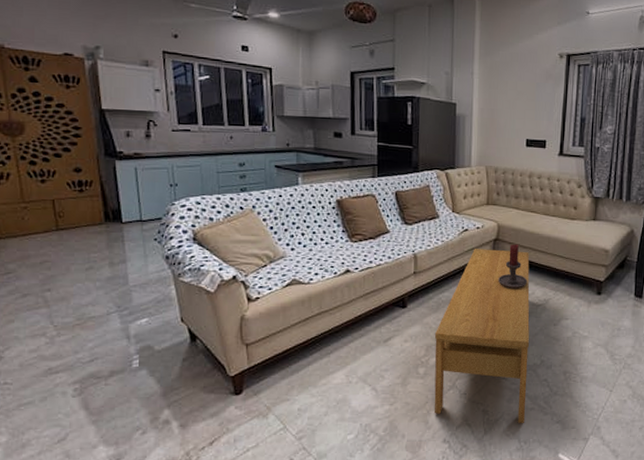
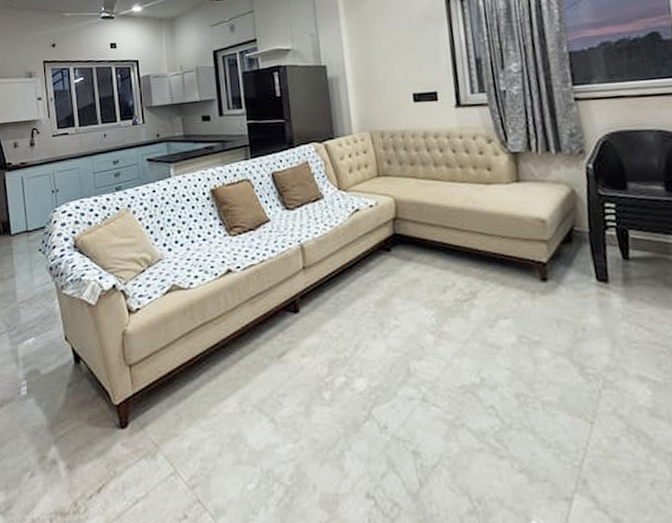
coffee table: present [434,249,530,424] -> none [336,230,473,473]
candle holder: present [498,244,528,289] -> none [406,221,444,280]

